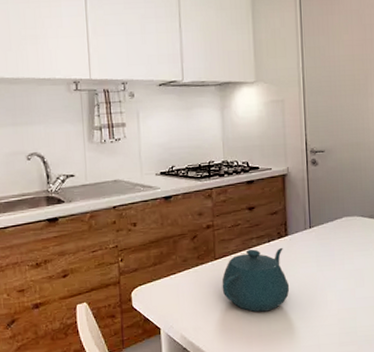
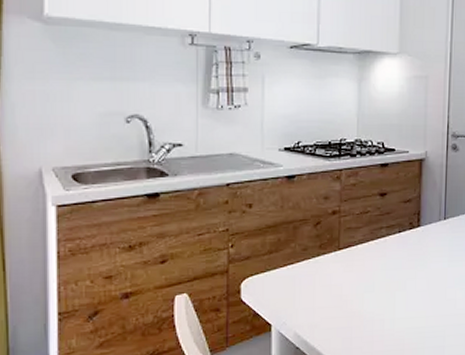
teapot: present [221,247,290,312] -> none [344,239,418,309]

